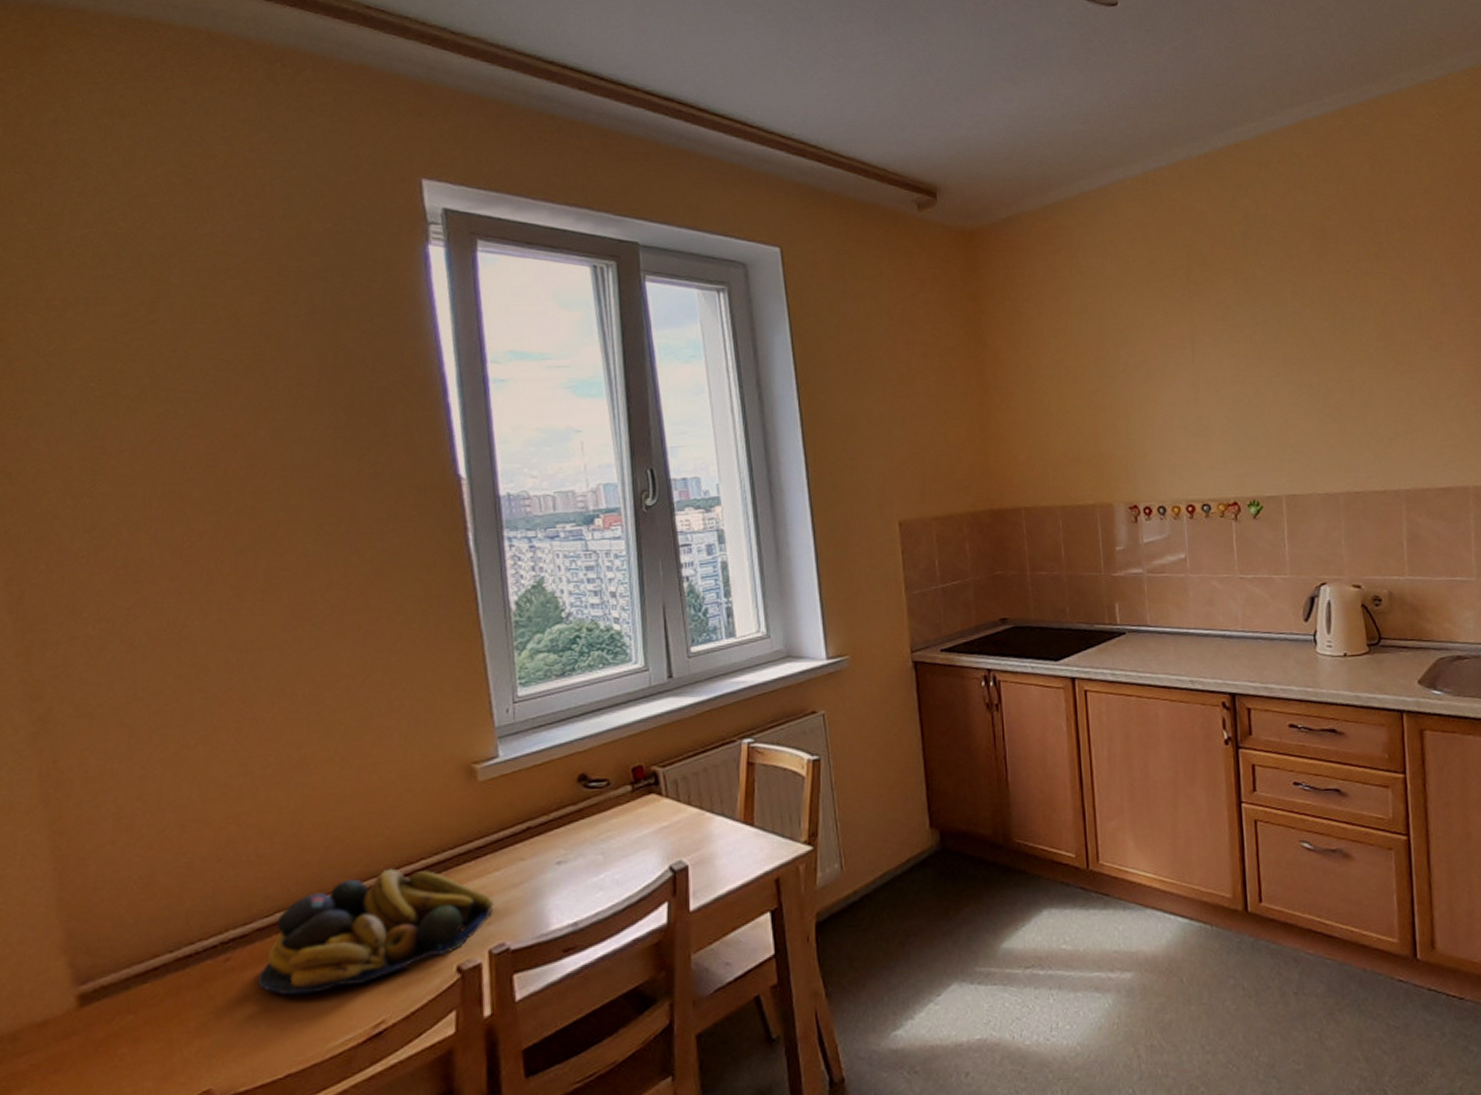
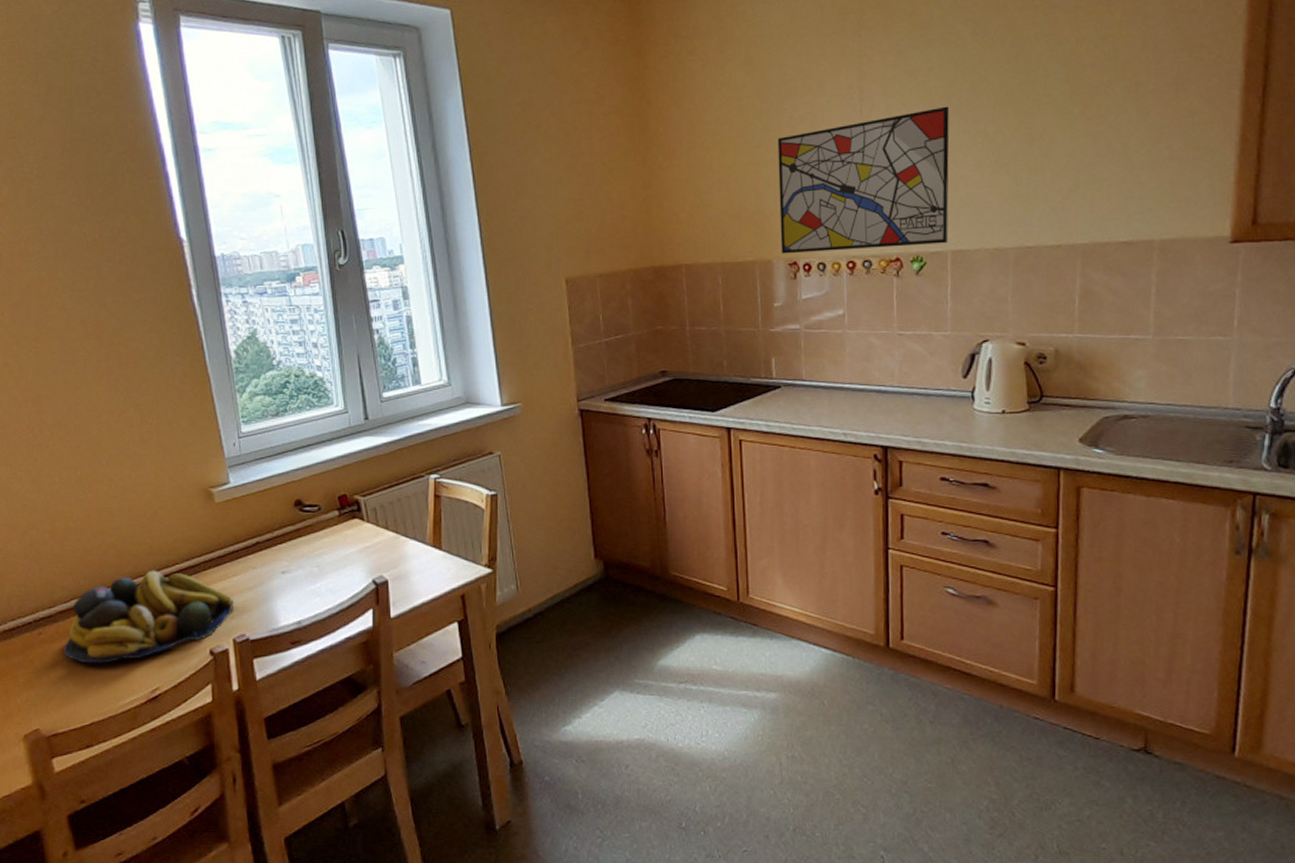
wall art: none [1114,358,1283,498] -> present [777,106,950,254]

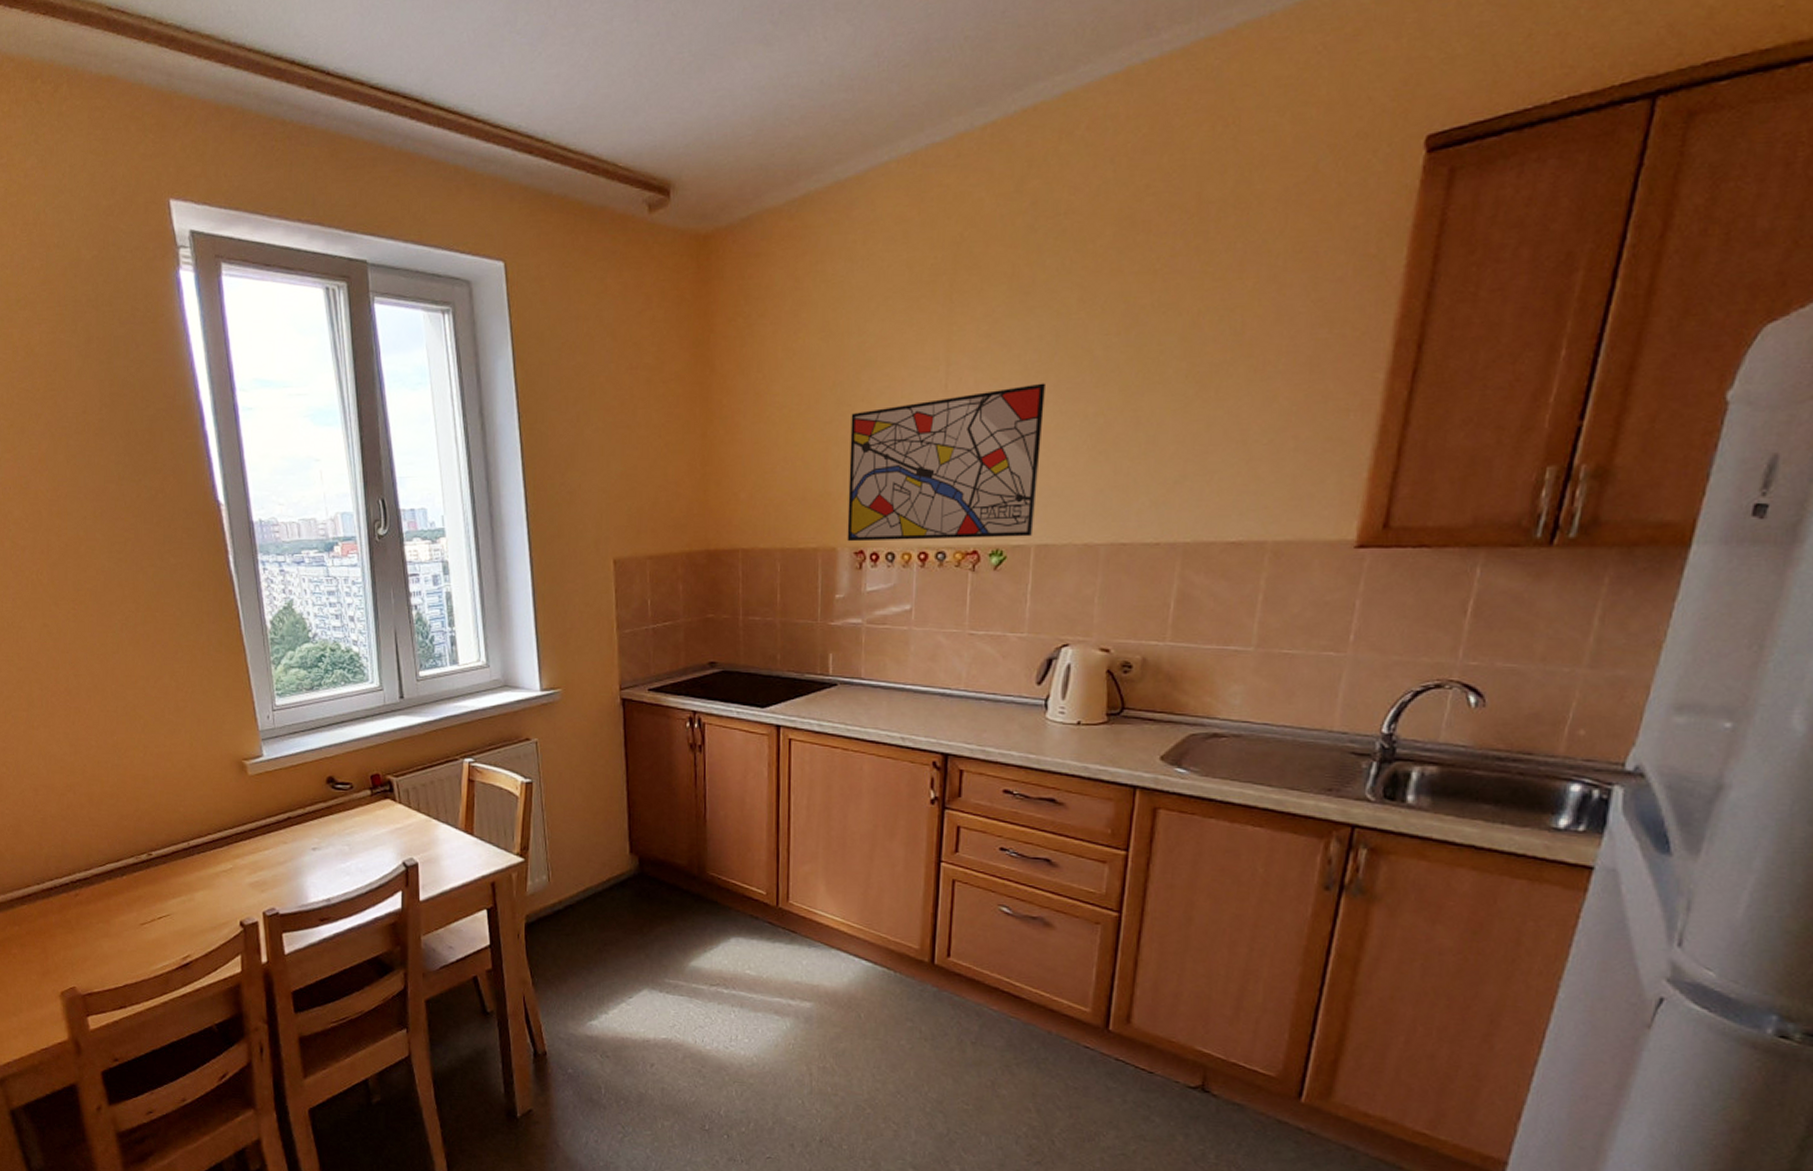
fruit bowl: present [63,570,235,664] -> none [99,839,265,928]

